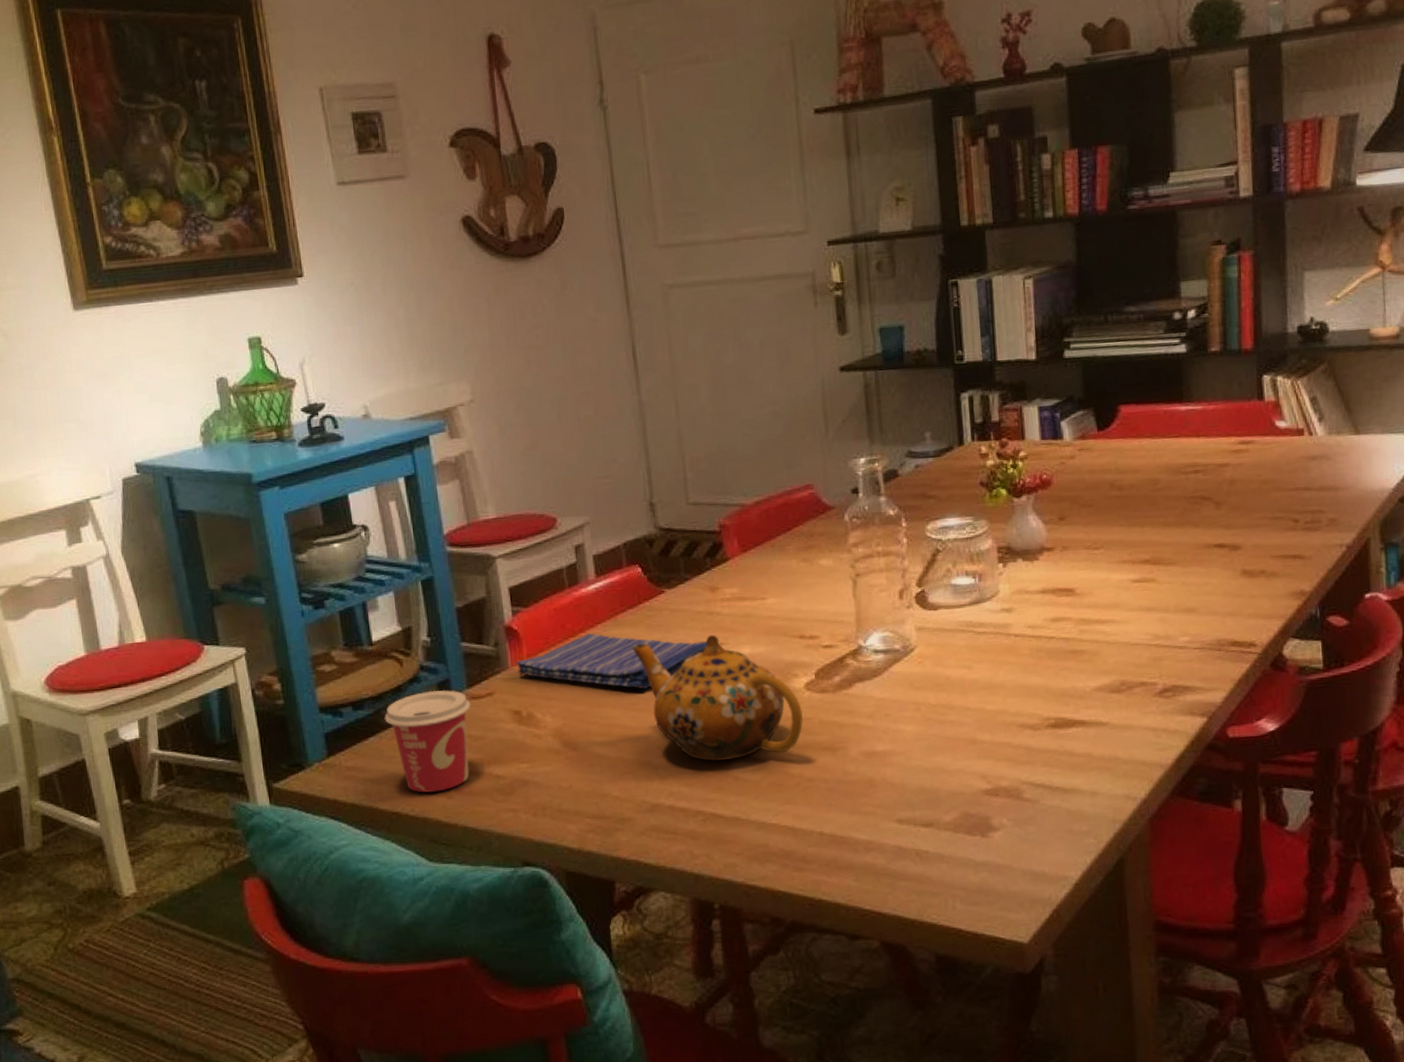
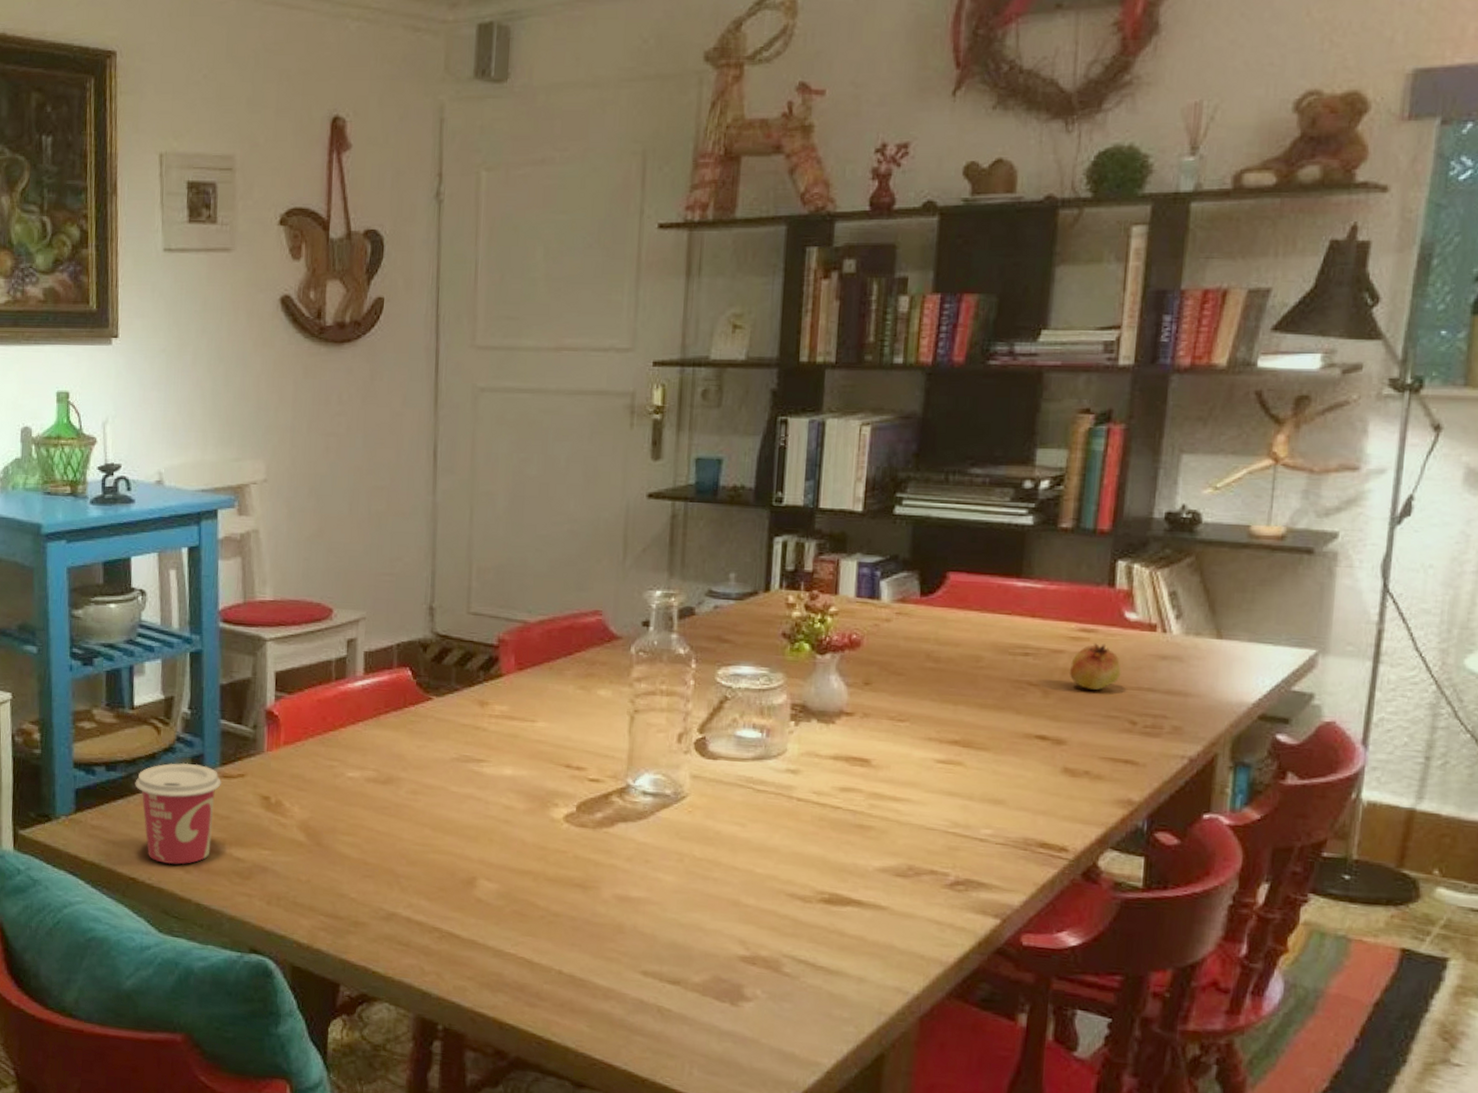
dish towel: present [516,633,708,689] -> none [272,729,469,794]
teapot: present [633,635,804,762] -> none [391,748,559,882]
fruit: none [1235,452,1279,497] -> present [1069,643,1121,691]

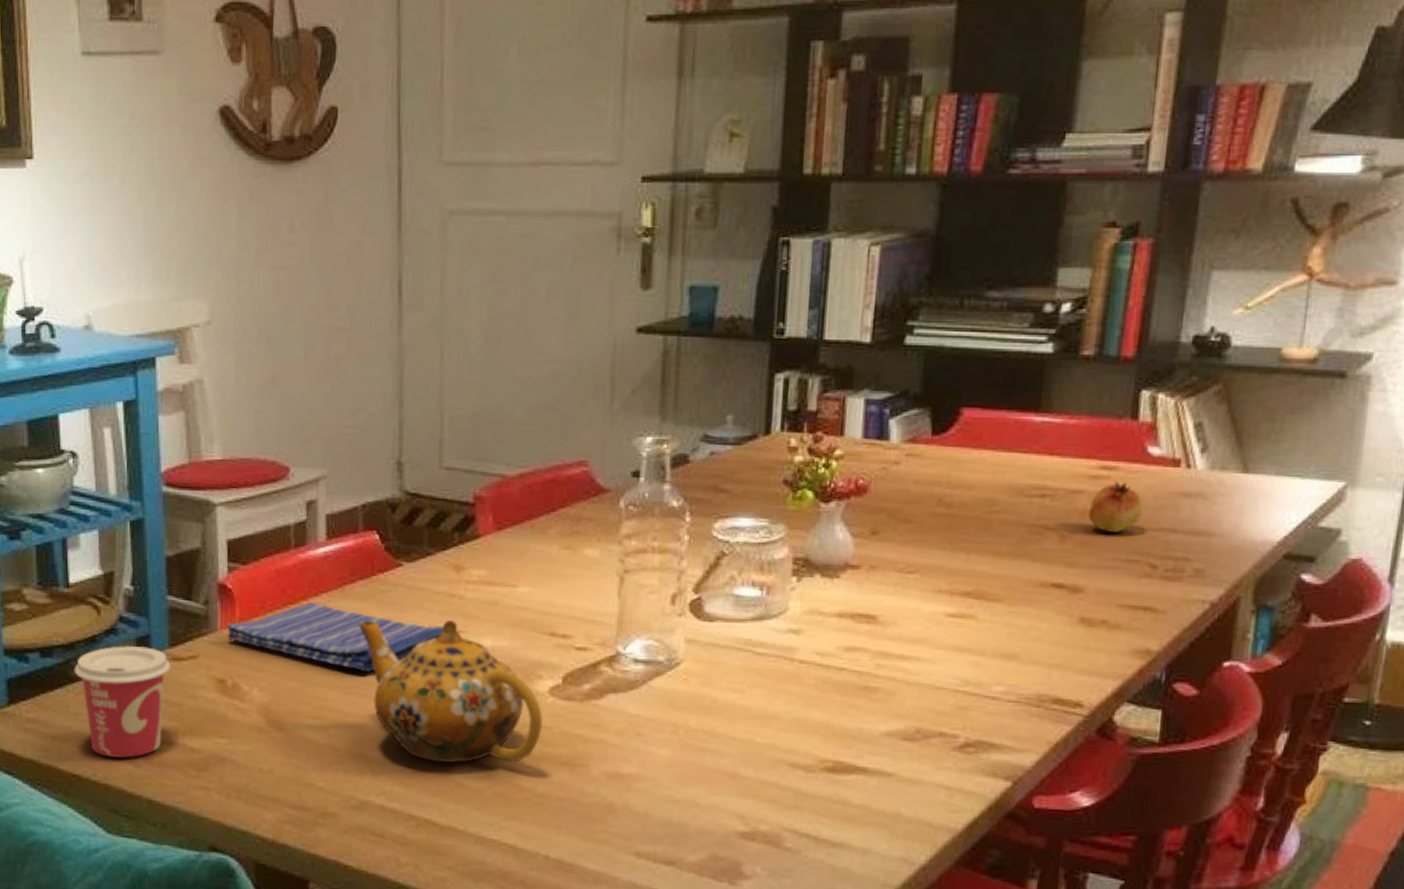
dish towel: none [272,729,469,794] -> present [226,601,445,672]
teapot: none [391,748,559,882] -> present [359,620,544,764]

